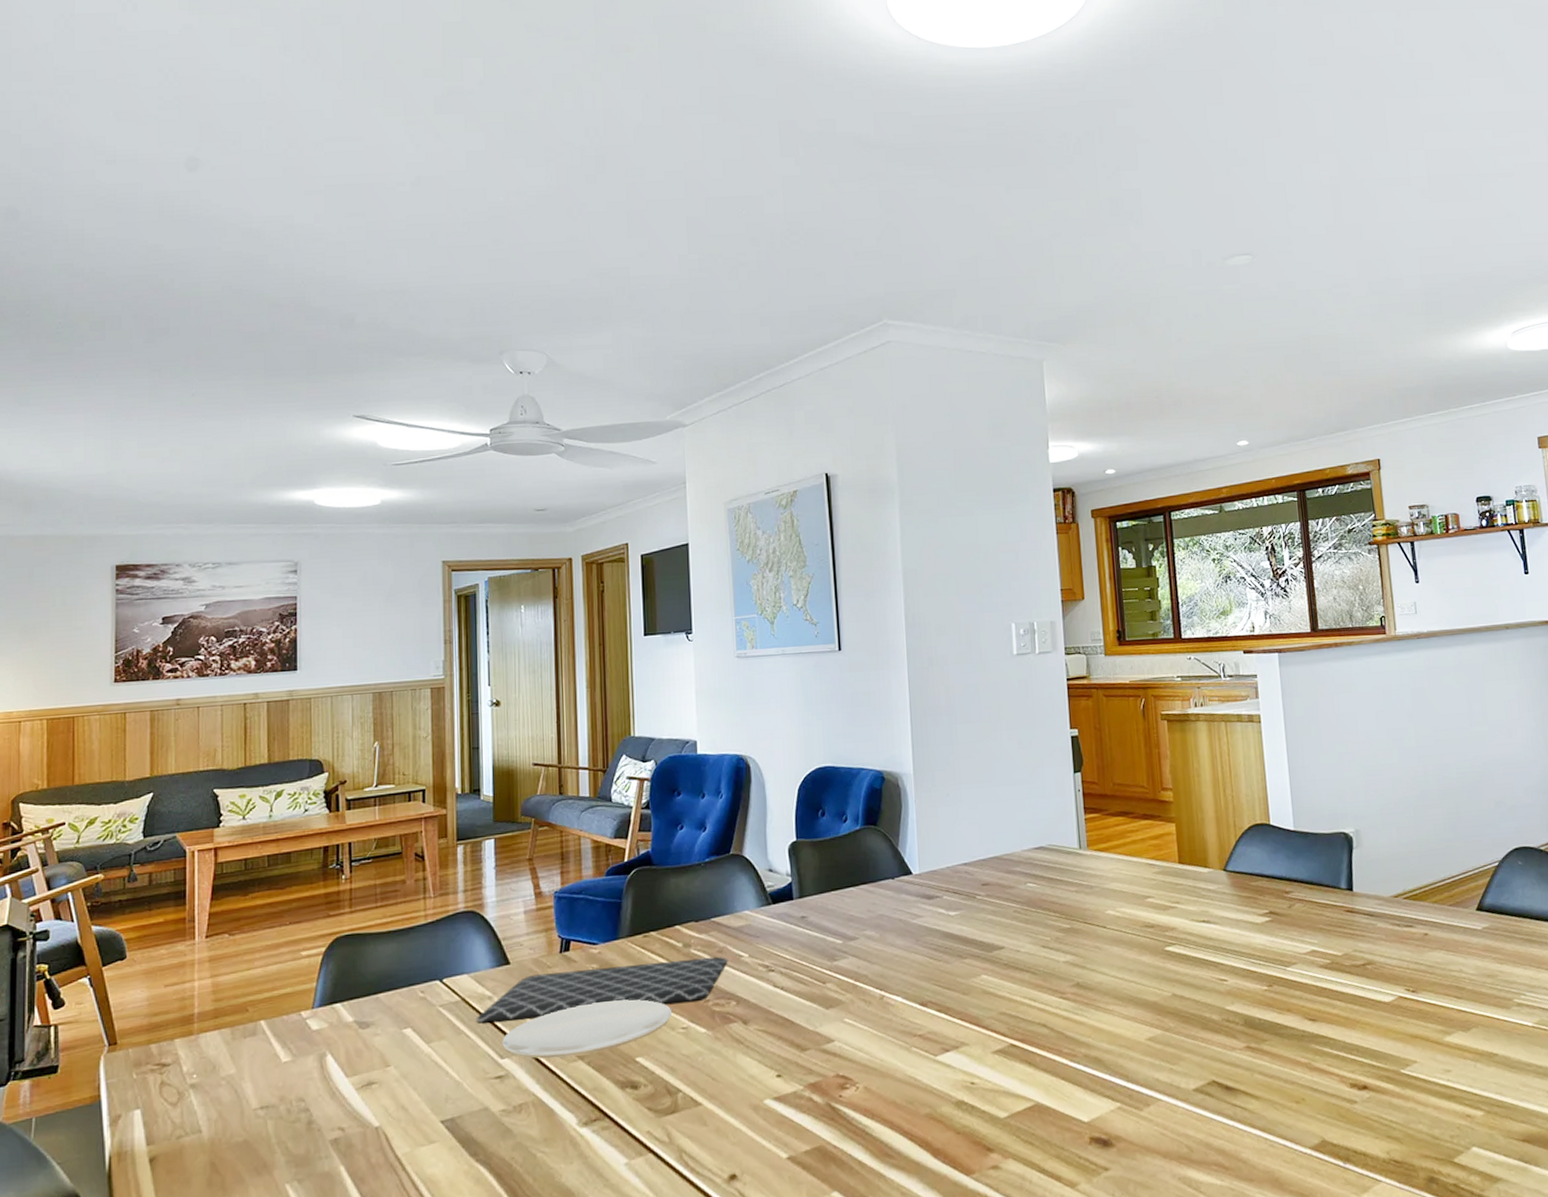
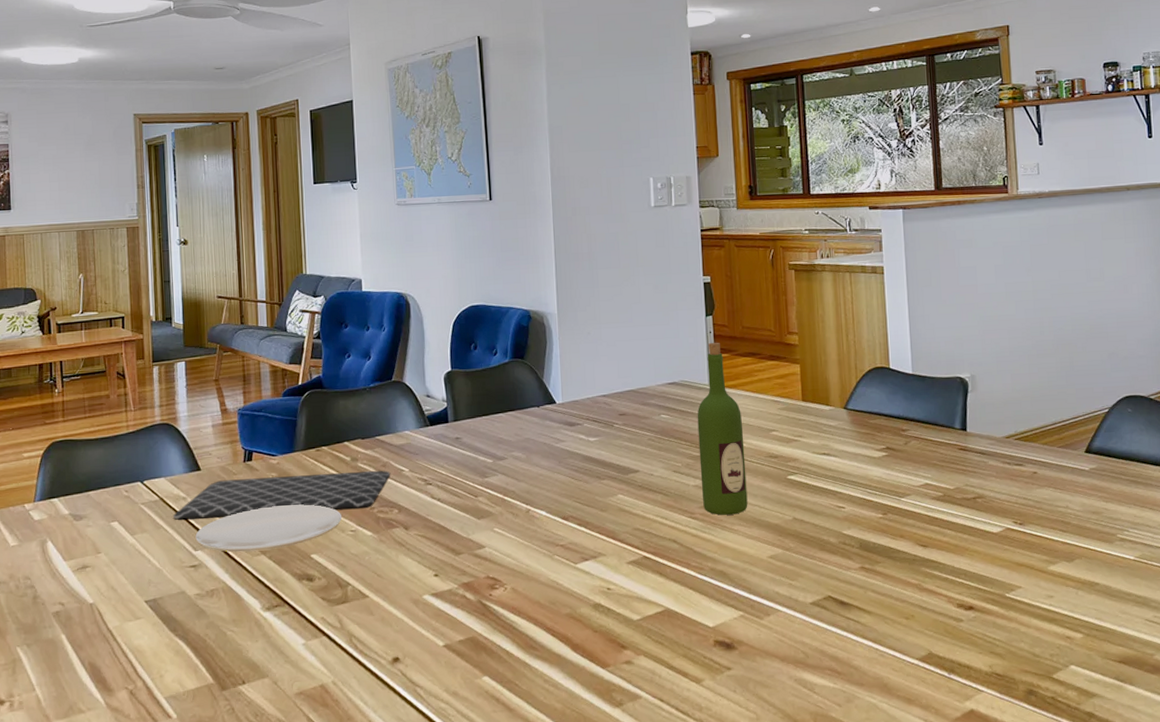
wine bottle: none [1066,801,1124,994] -> present [697,342,748,515]

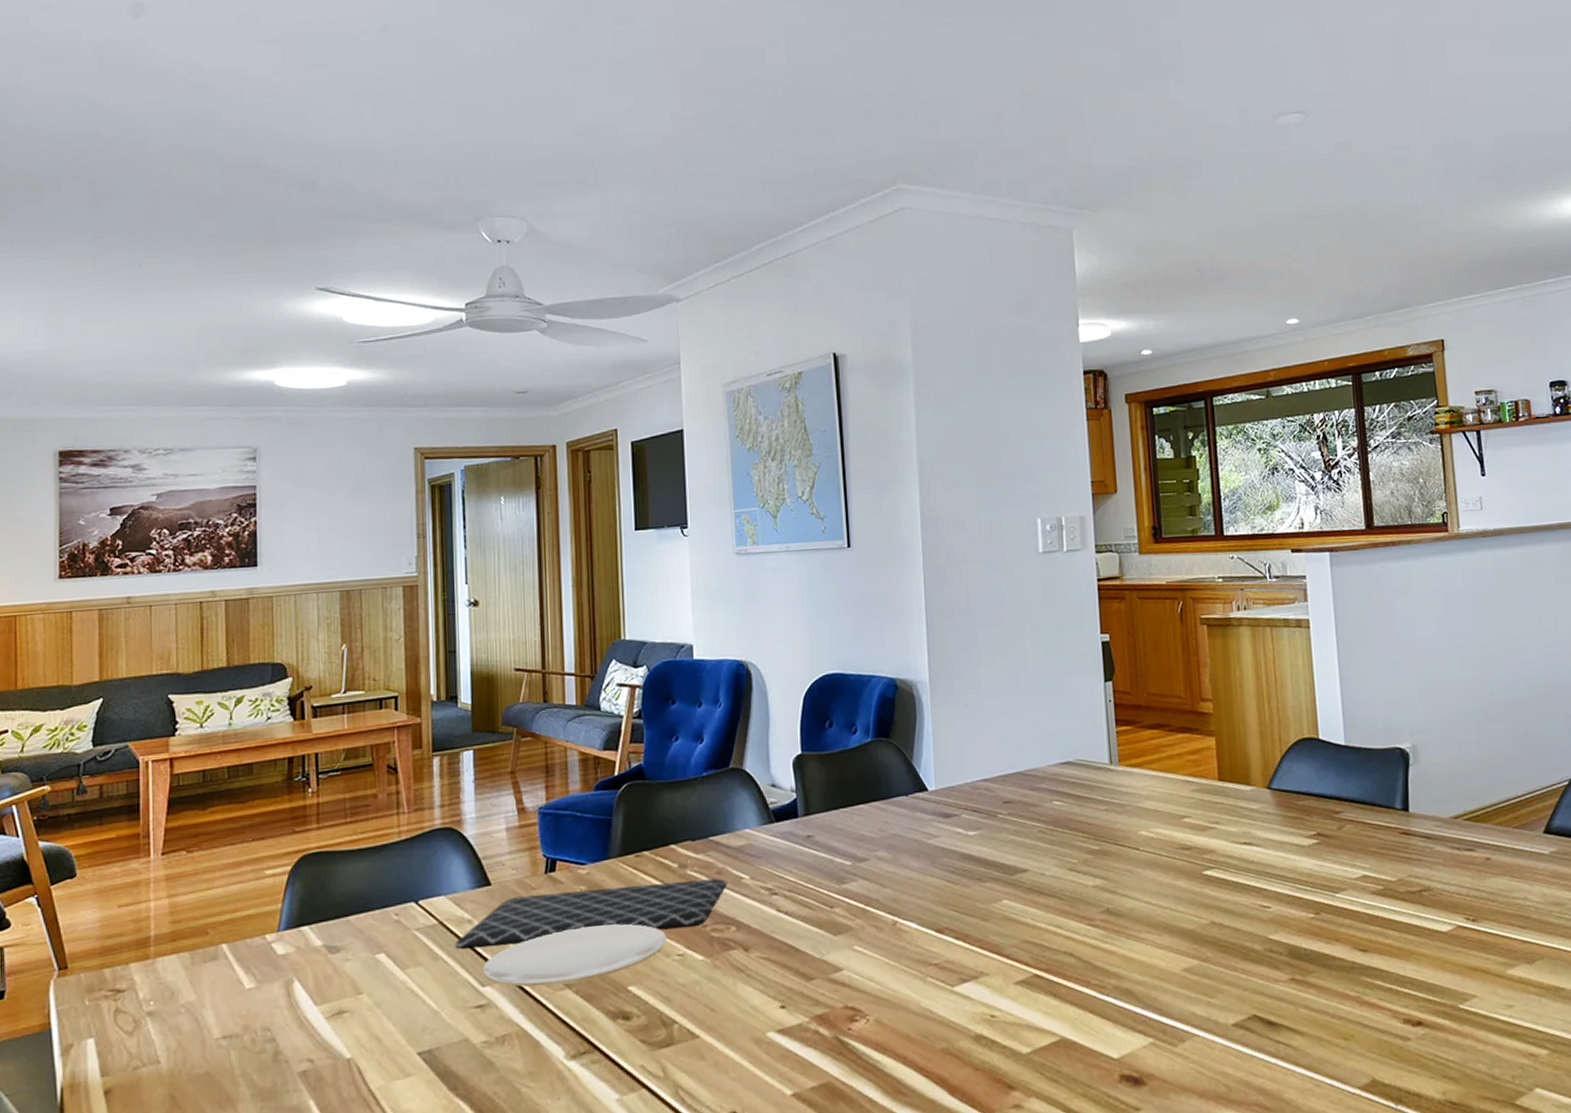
wine bottle: present [697,342,748,515] -> none [1095,712,1157,921]

